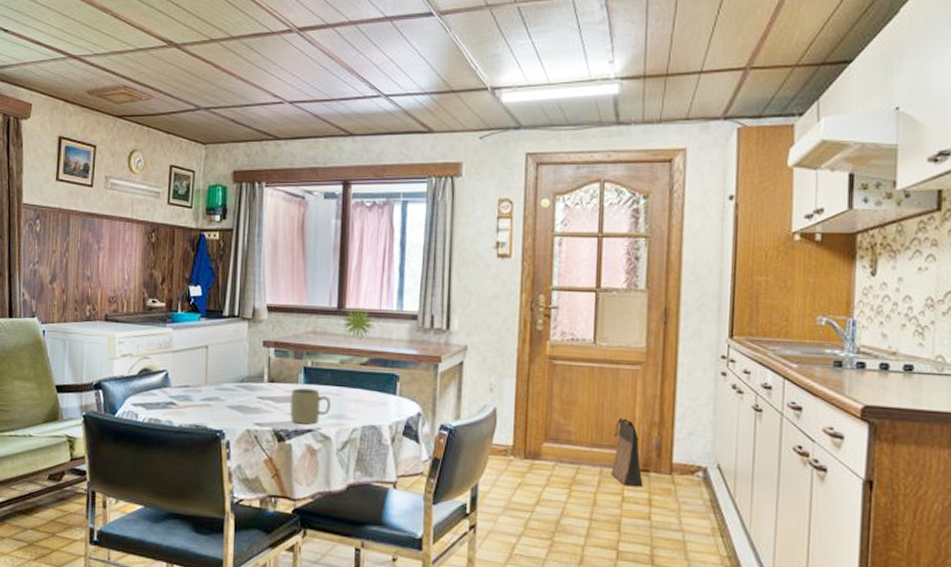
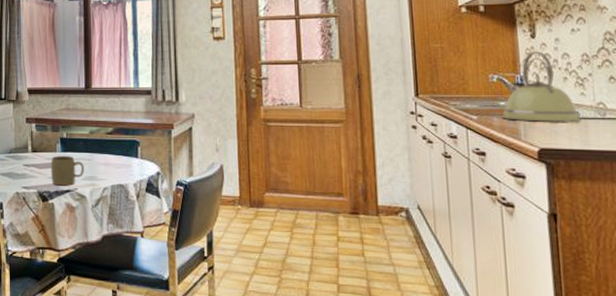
plant: present [342,306,374,339] -> none [89,86,115,113]
bag: present [610,418,643,487] -> none [325,169,355,228]
kettle: none [825,291,915,377] -> present [501,51,581,122]

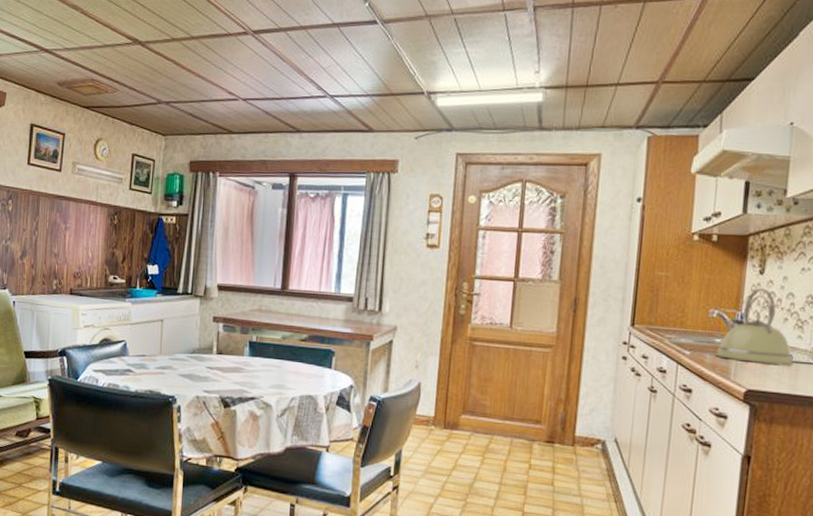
mug: present [50,156,84,186] -> none [235,360,272,393]

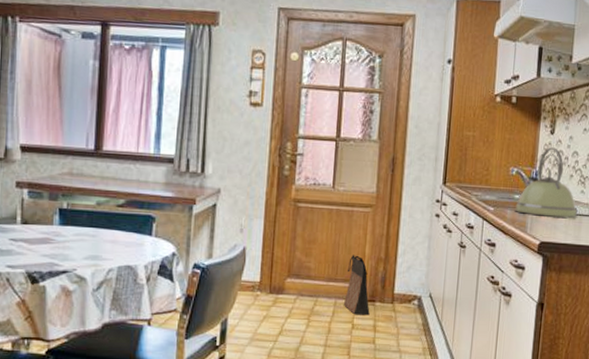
bag: none [519,395,549,457] -> present [343,255,370,316]

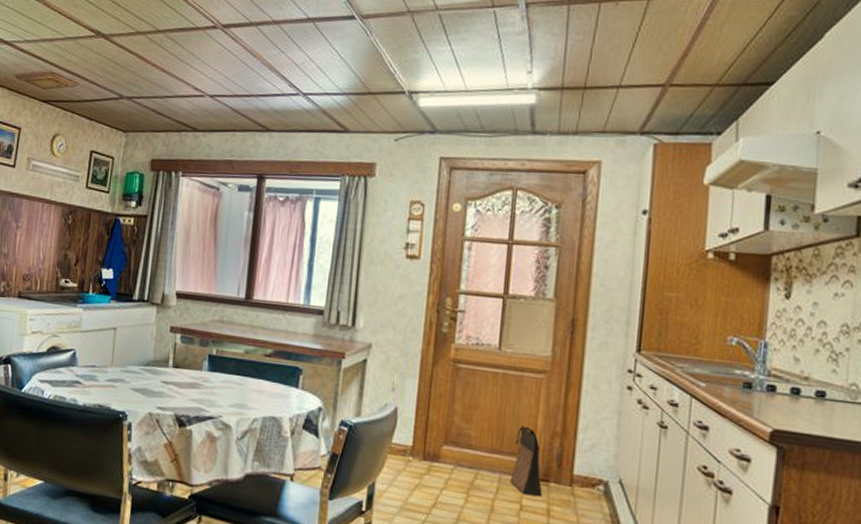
kettle: present [514,147,578,218] -> none [734,314,828,404]

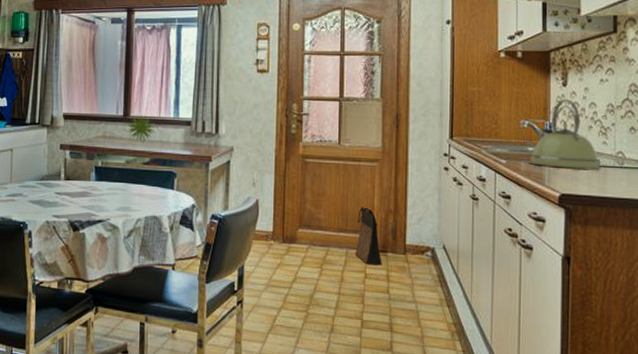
plant: none [248,298,280,331] -> present [127,114,154,142]
kettle: none [734,314,828,404] -> present [528,99,601,170]

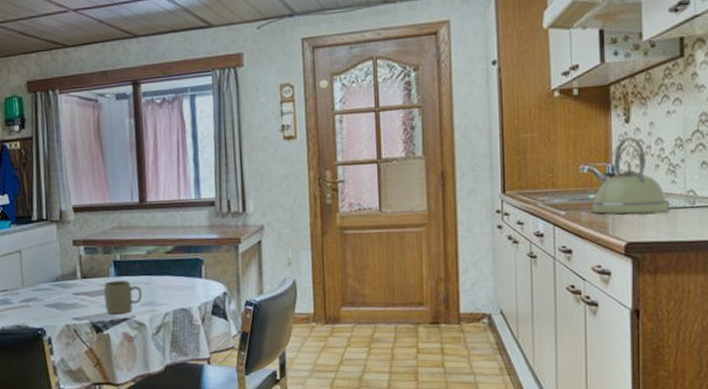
mug: none [83,185,118,216] -> present [103,280,142,314]
plant: present [127,114,154,142] -> none [144,198,175,230]
bag: present [354,207,382,266] -> none [404,277,435,339]

